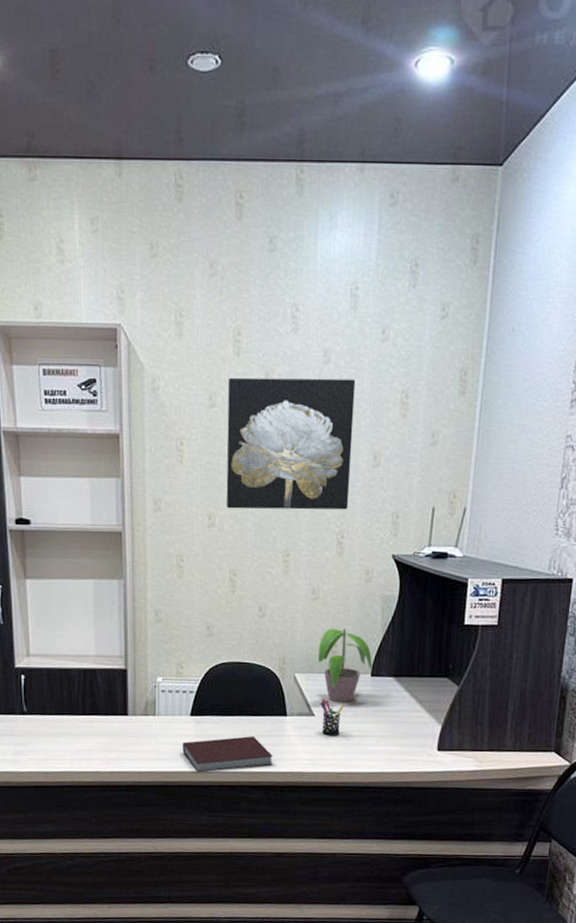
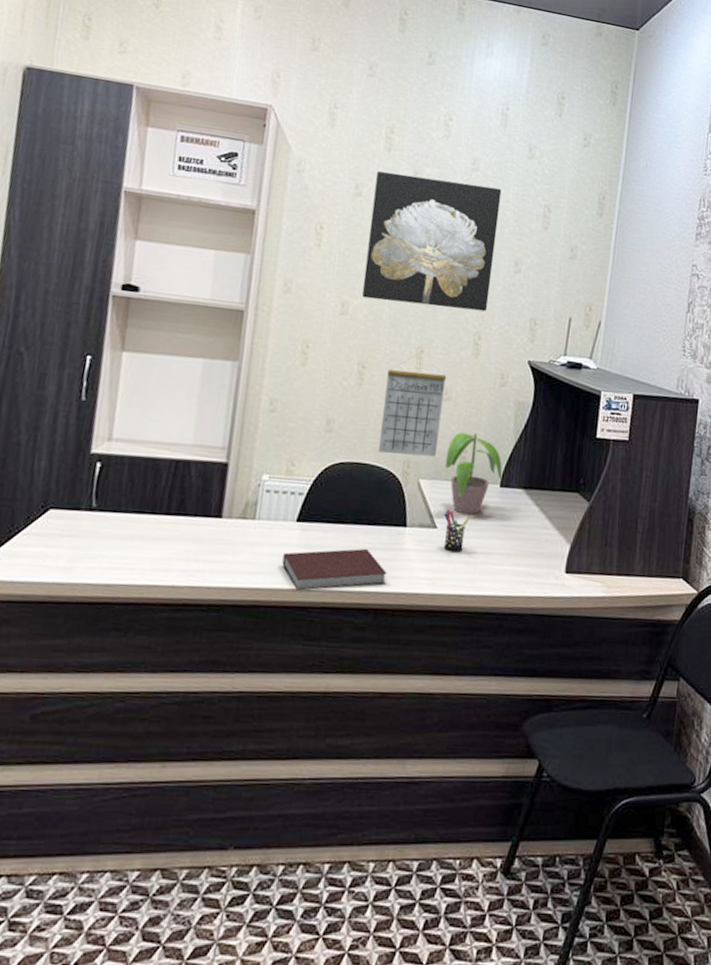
calendar: none [255,557,314,653] -> present [378,353,447,457]

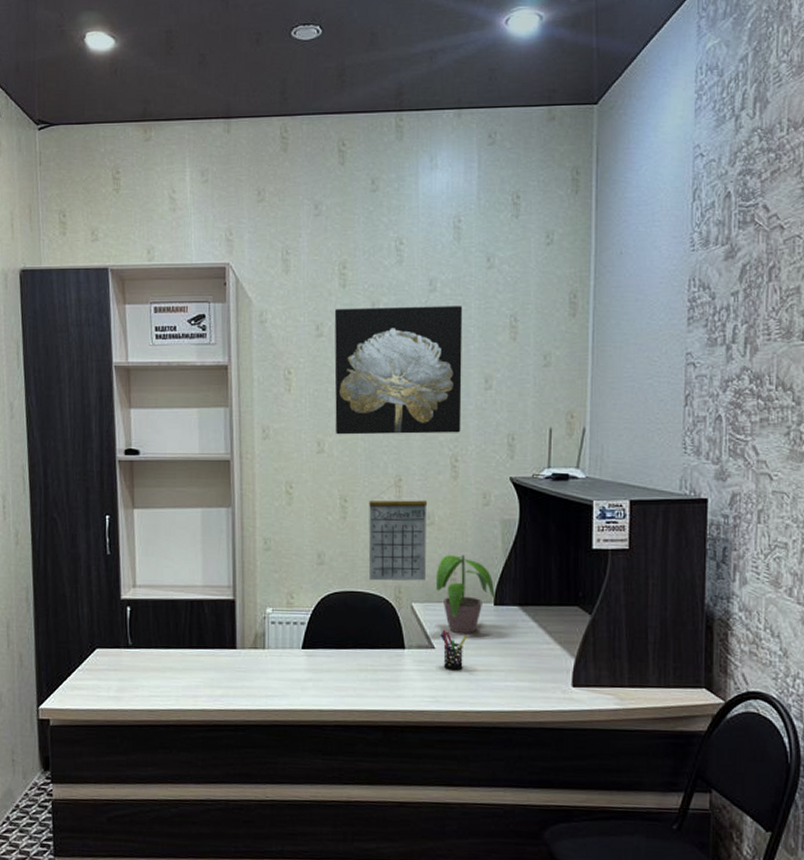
notebook: present [282,548,387,591] -> none [294,670,391,711]

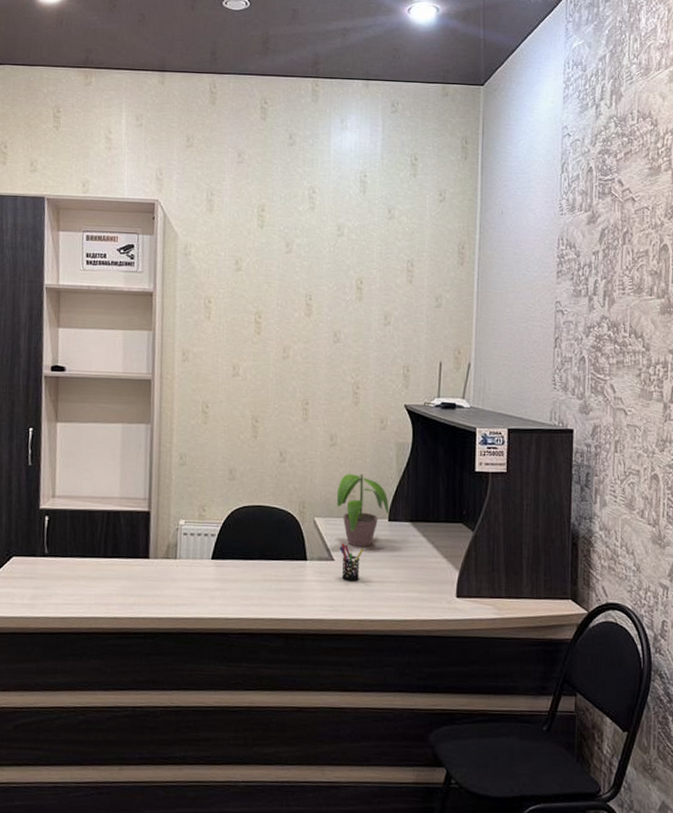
wall art: present [334,306,463,435] -> none [249,246,366,363]
calendar: present [368,482,428,581] -> none [276,405,331,497]

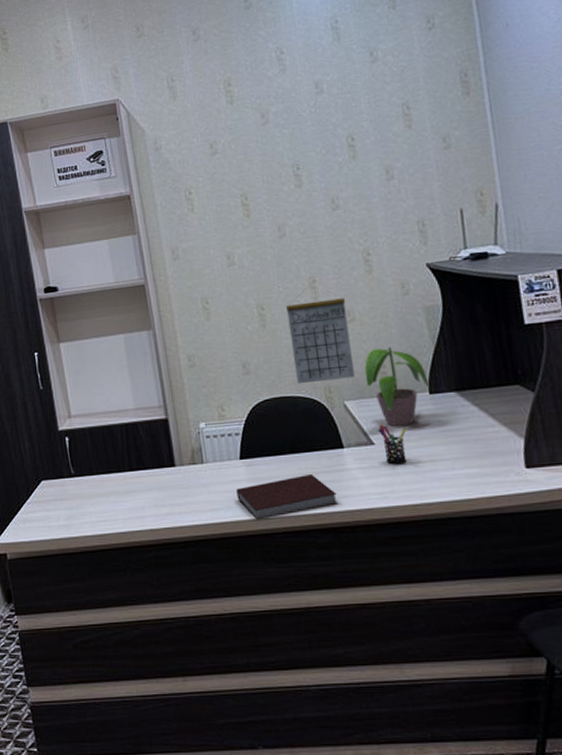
notebook: none [202,580,293,619] -> present [236,473,338,520]
calendar: none [276,405,331,497] -> present [286,283,355,384]

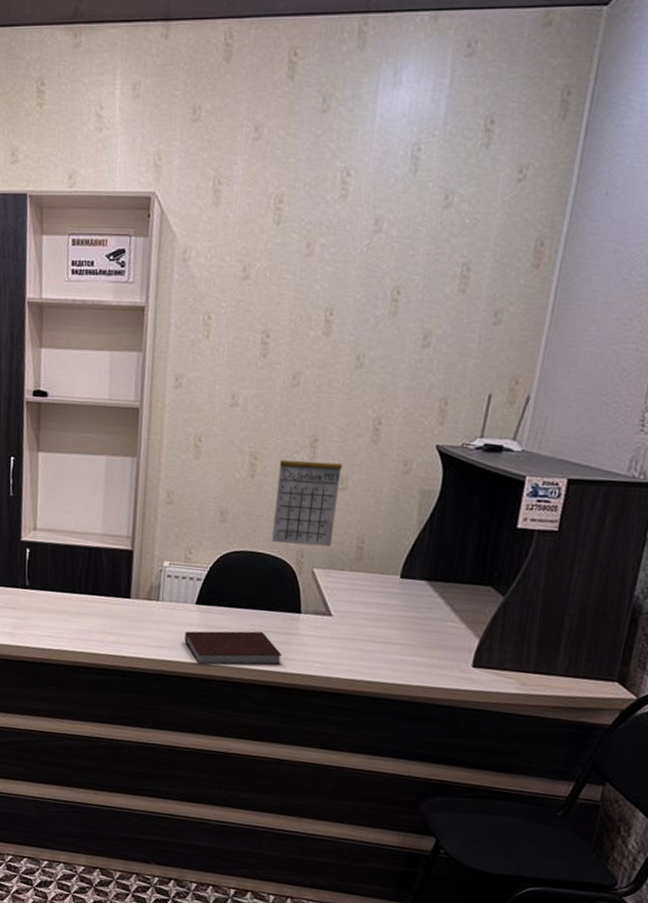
potted plant: present [364,346,430,427] -> none [340,522,403,605]
pen holder: present [378,424,407,465] -> none [338,598,368,640]

